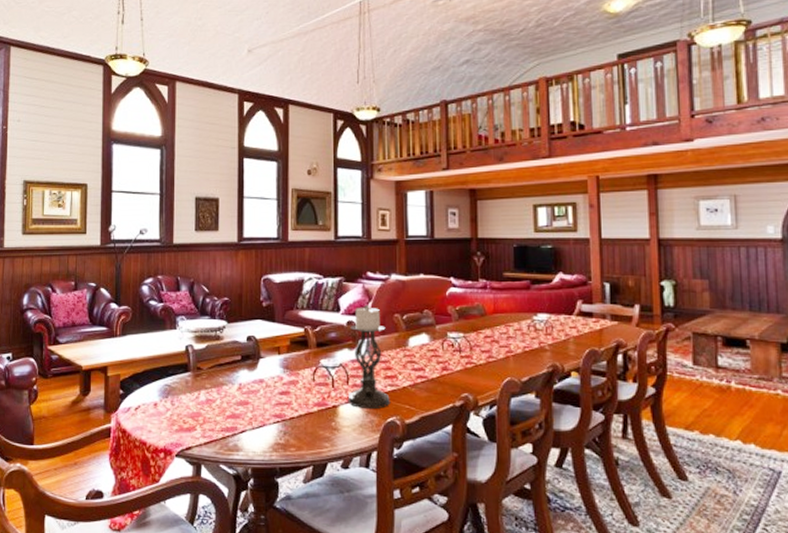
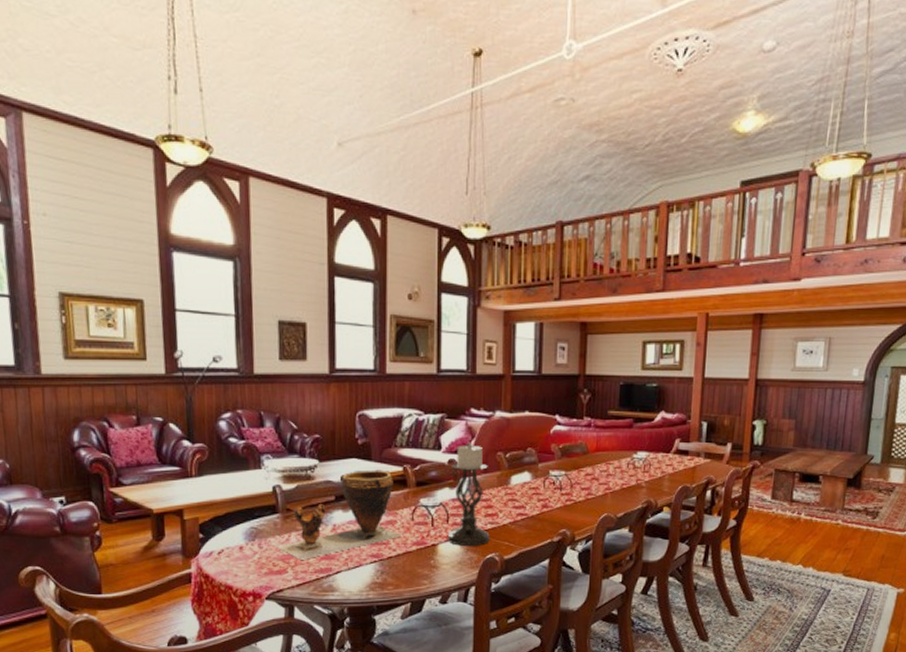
clay pot: none [188,330,303,418] -> present [277,469,401,560]

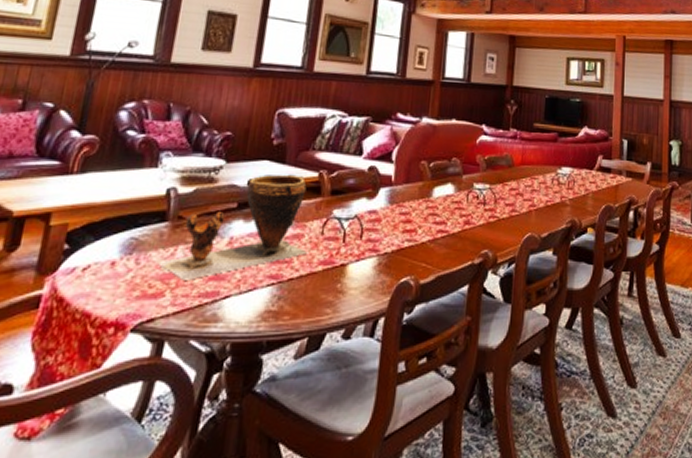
candle holder: present [447,443,490,546] -> none [358,149,410,267]

